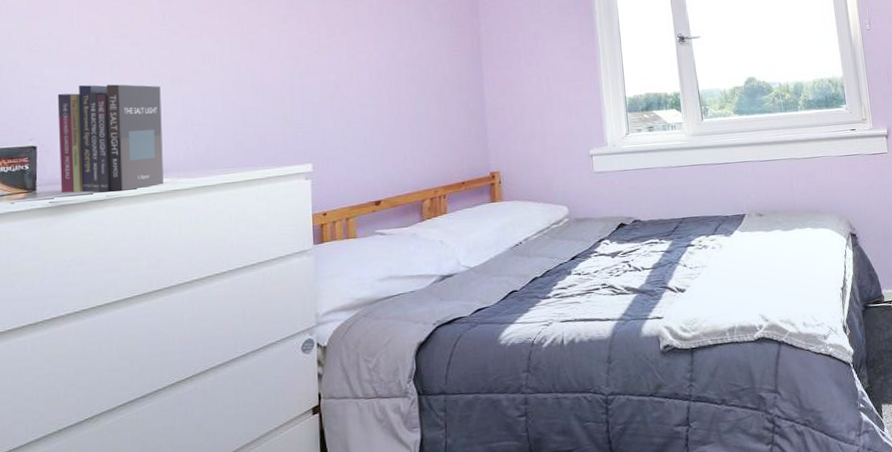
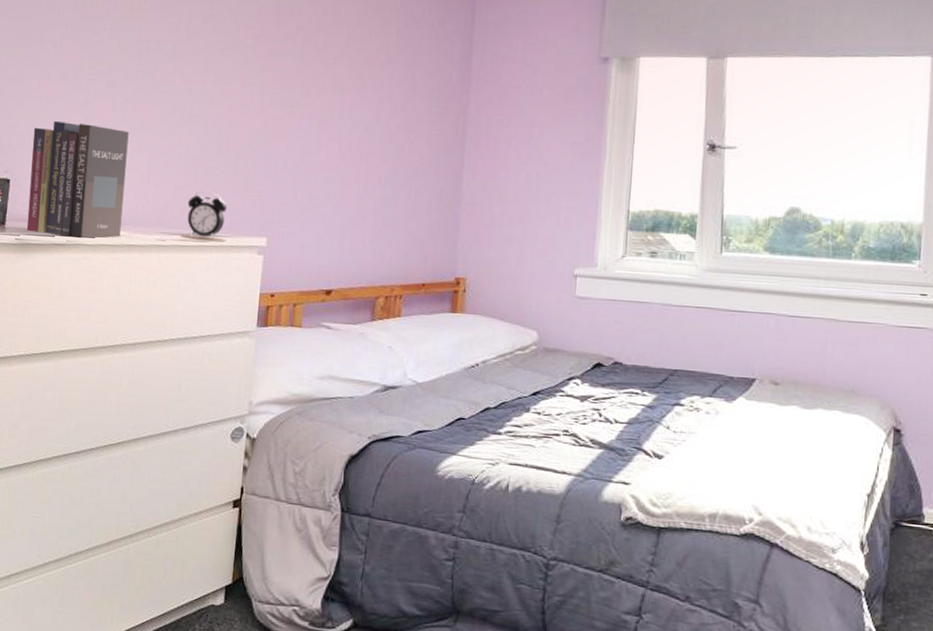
alarm clock: none [227,131,273,176] -> present [181,192,228,242]

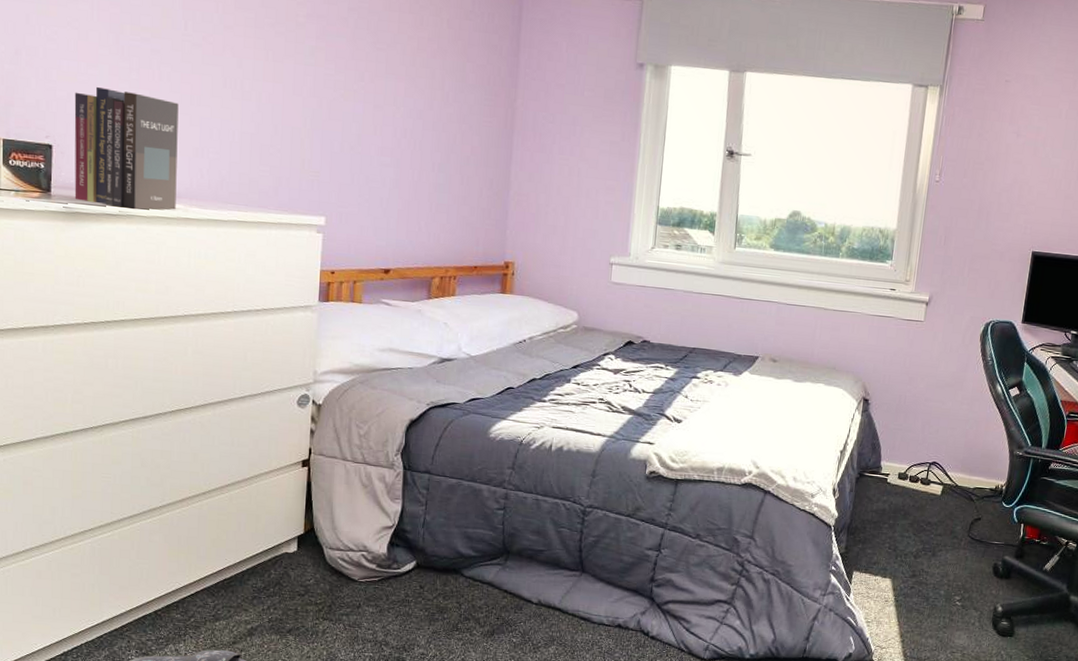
alarm clock: present [181,192,228,242] -> none [239,169,285,220]

